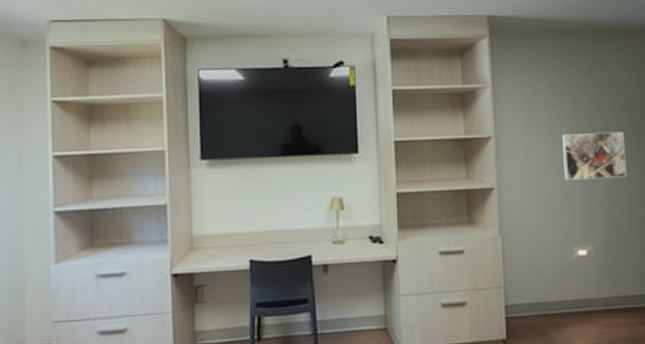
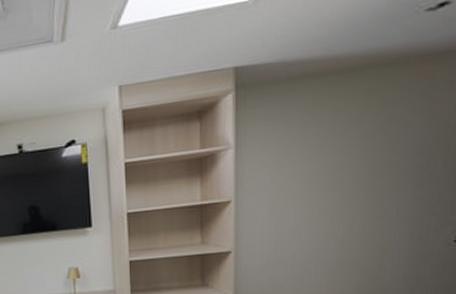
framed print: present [561,131,627,181] -> none [314,181,398,240]

